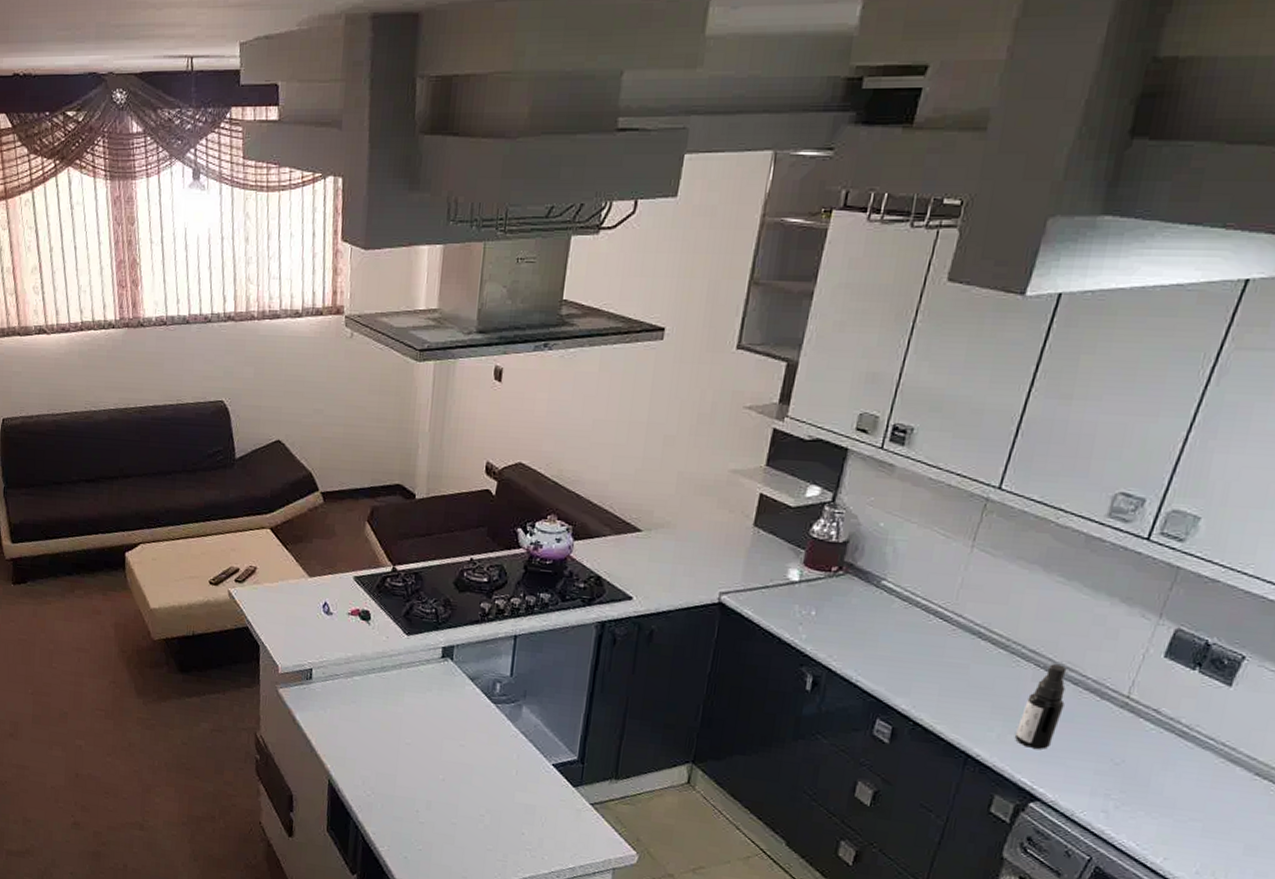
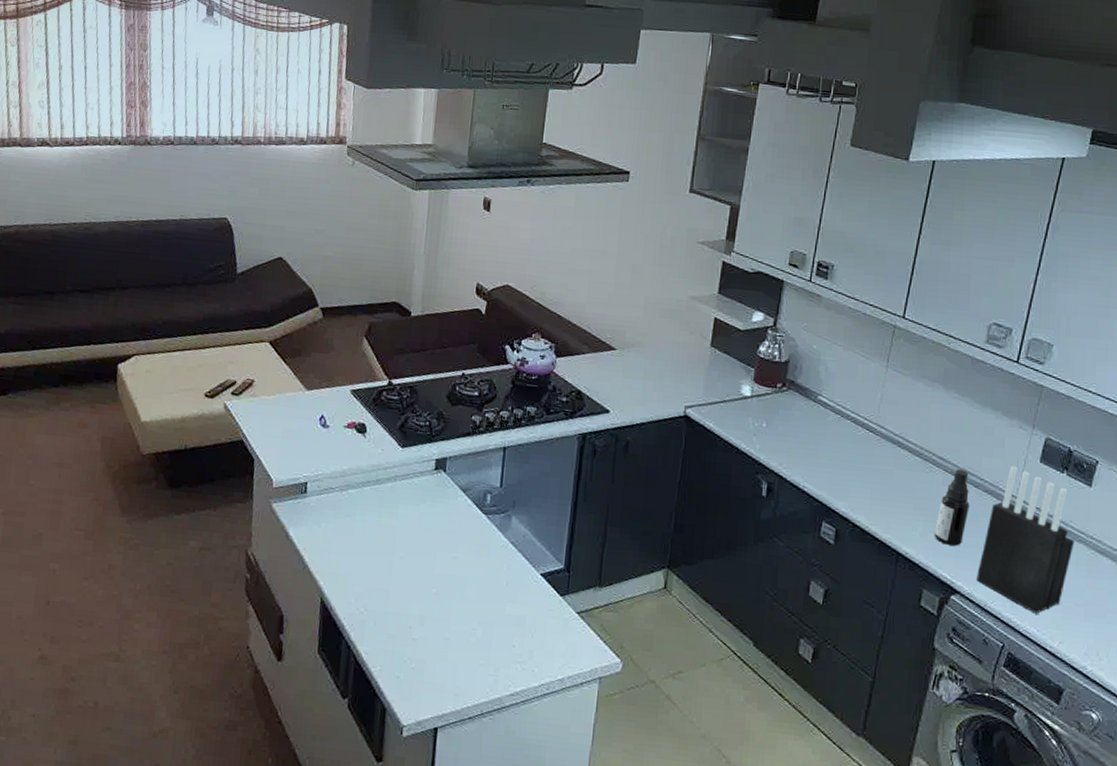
knife block: none [1064,660,1201,827] -> present [976,465,1075,614]

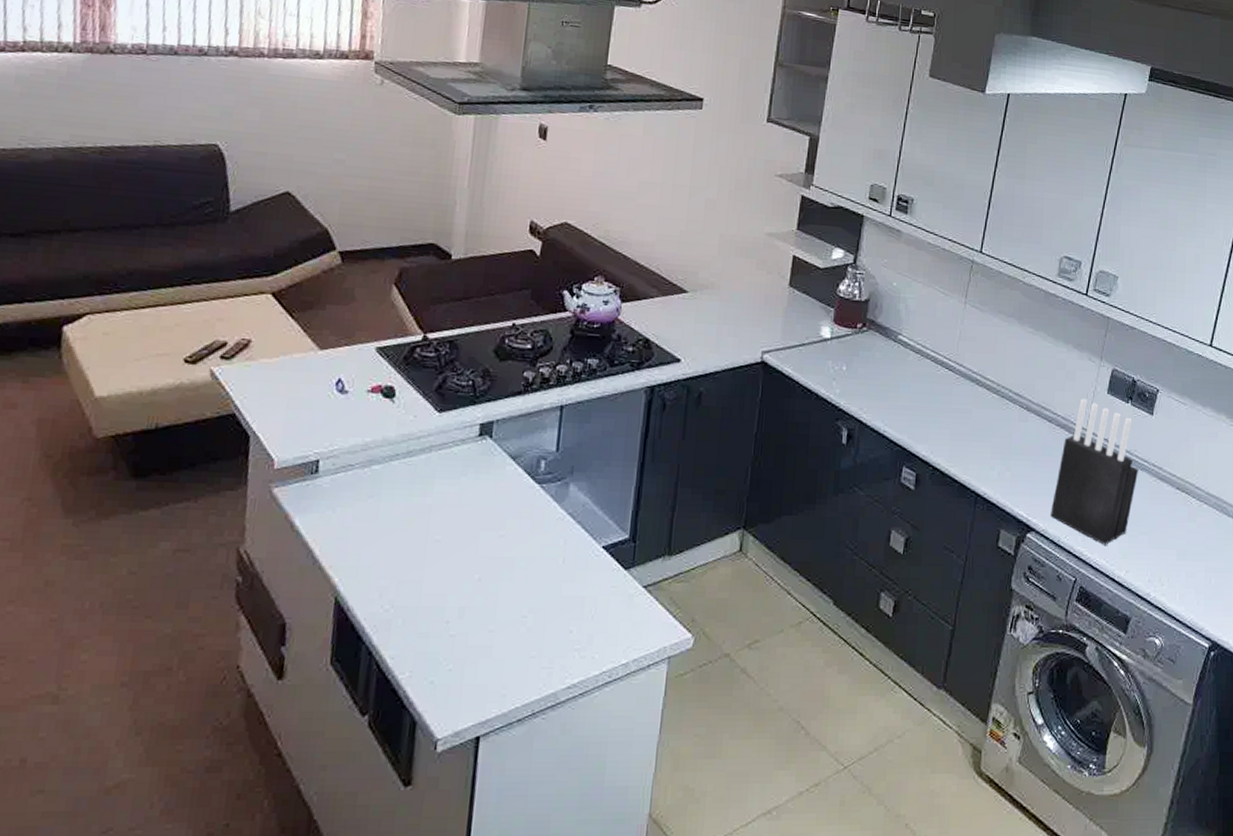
spray bottle: present [935,469,970,546] -> none [1011,405,1044,483]

